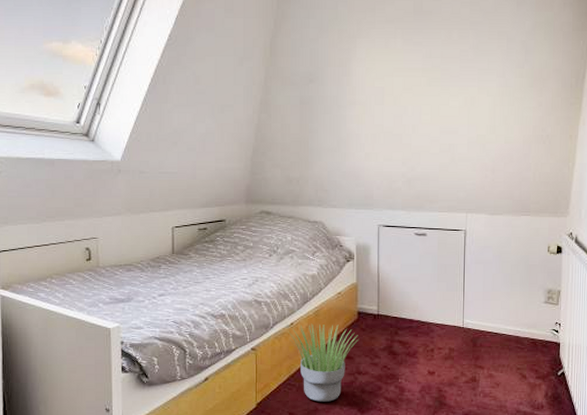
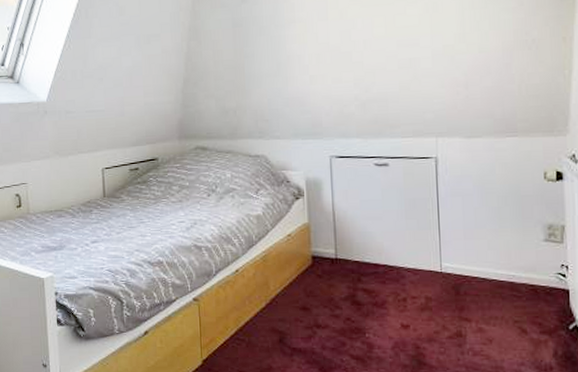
potted plant: present [288,323,358,402] -> none [233,270,314,359]

